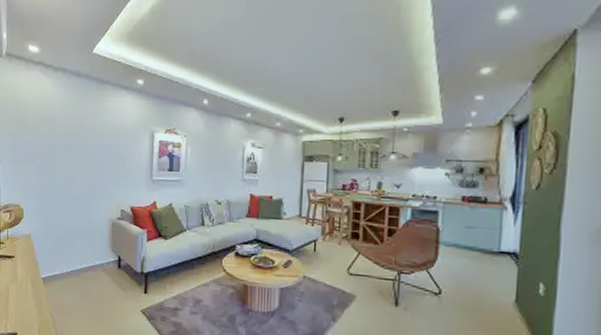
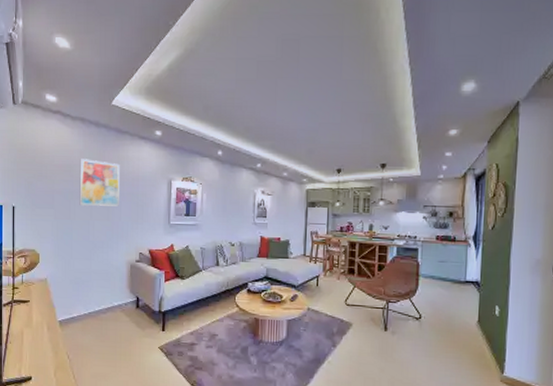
wall art: none [61,111,101,161] -> present [79,159,120,206]

